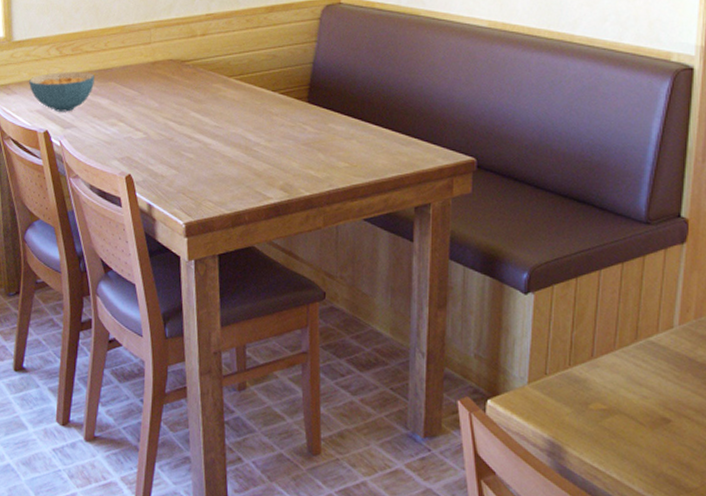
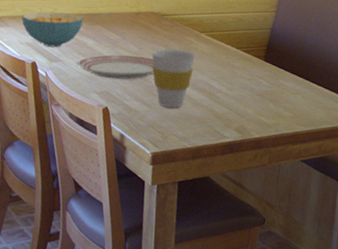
dinner plate: none [92,112,179,142] -> present [76,54,155,80]
cup: none [174,99,225,169] -> present [151,48,196,108]

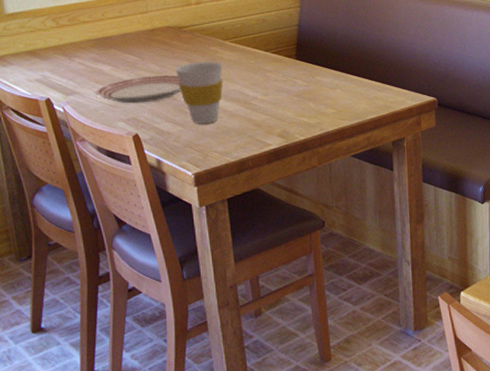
cereal bowl: present [21,11,83,47] -> none [24,41,94,80]

